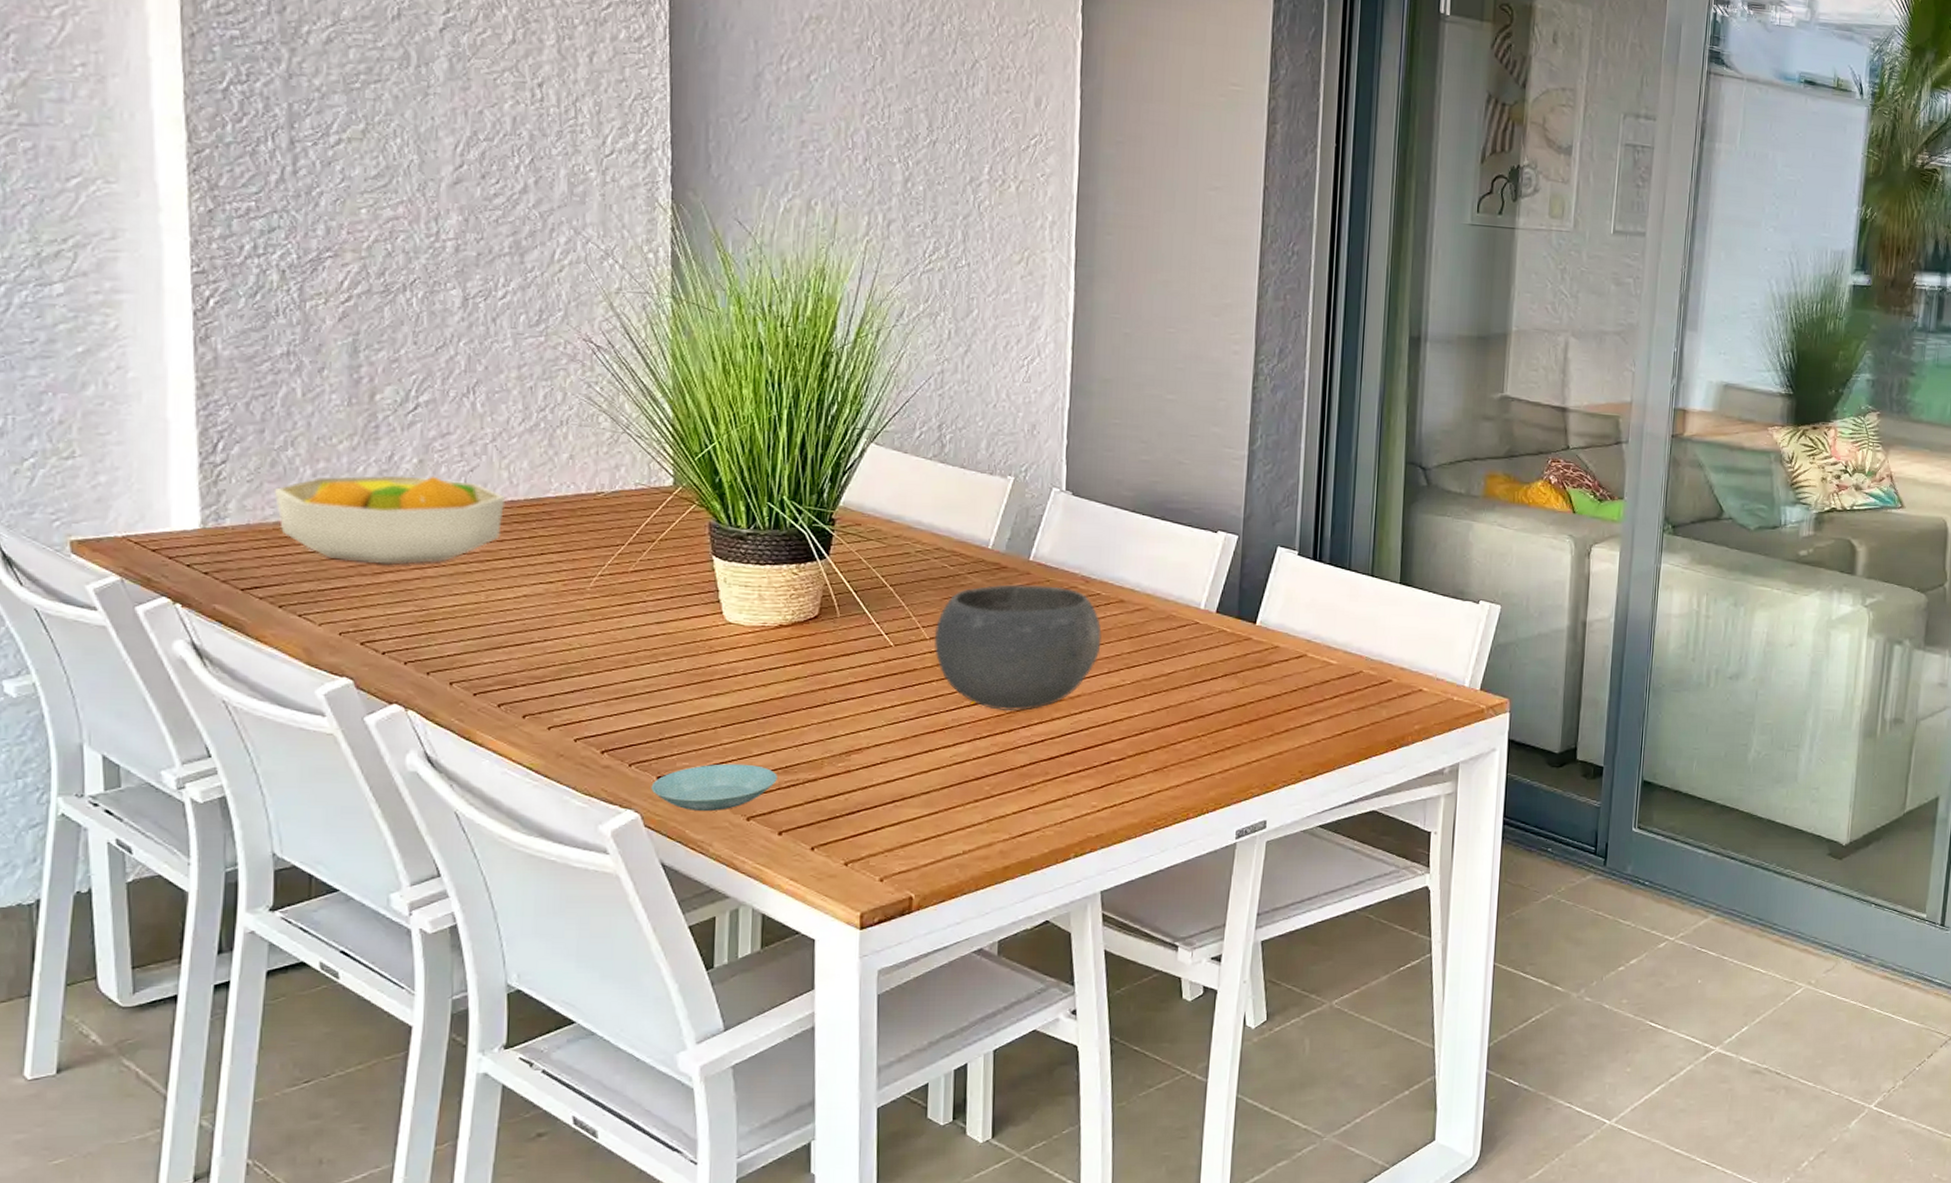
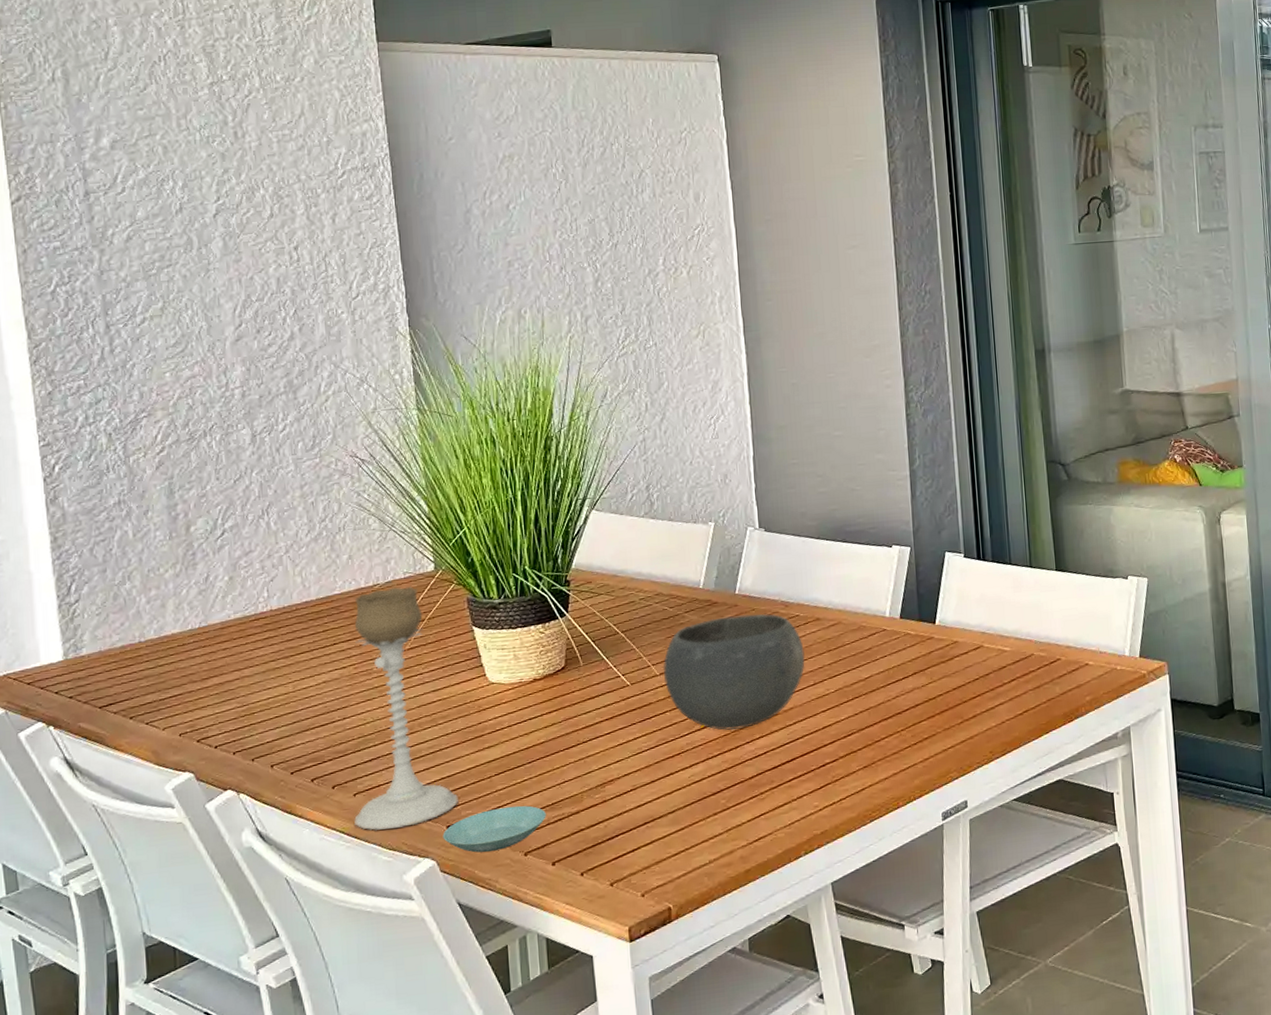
fruit bowl: present [273,475,506,565] -> none [117,589,302,672]
candle holder: none [546,498,674,771] -> present [354,586,458,831]

